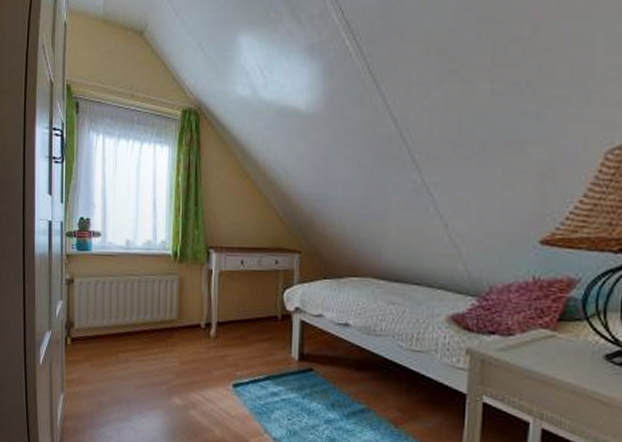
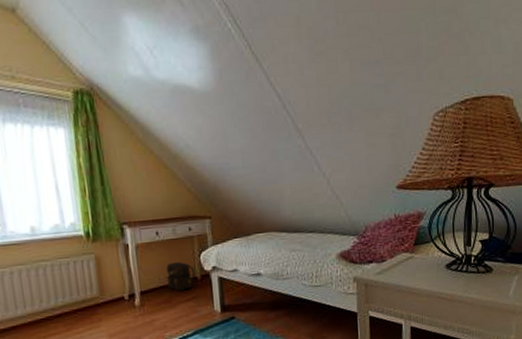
backpack: none [246,295,276,329] -> present [166,261,195,291]

